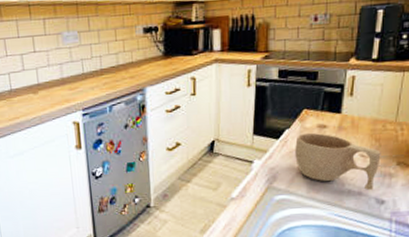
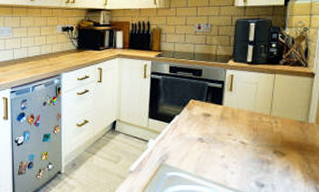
cup: present [295,132,381,191] -> none [184,119,259,175]

